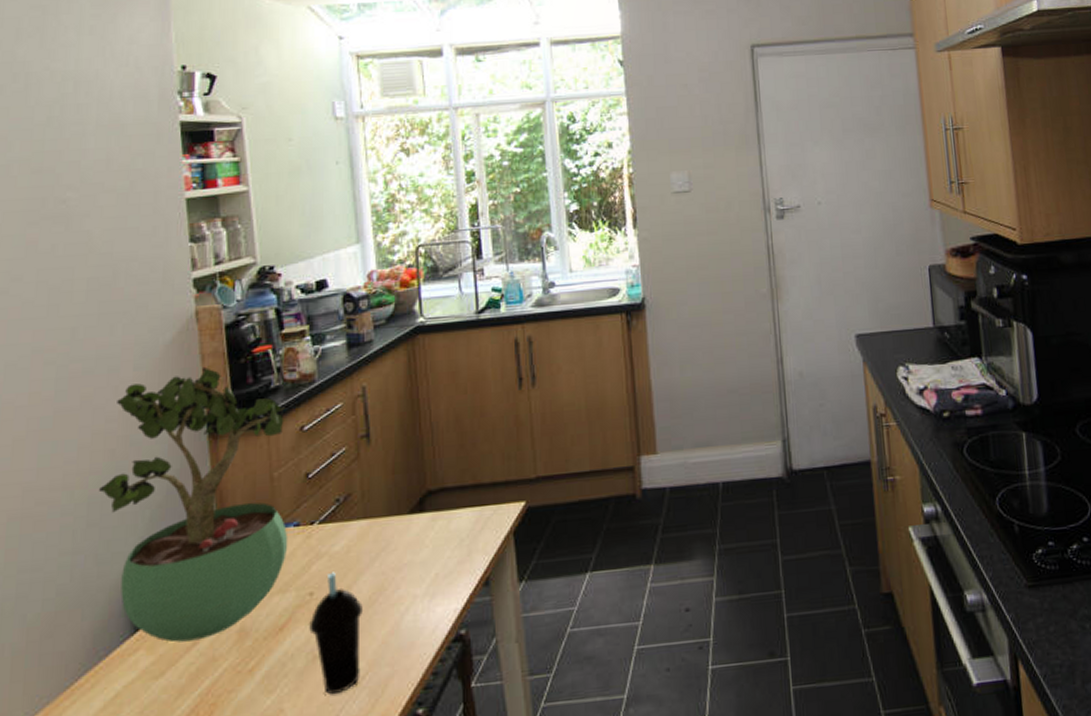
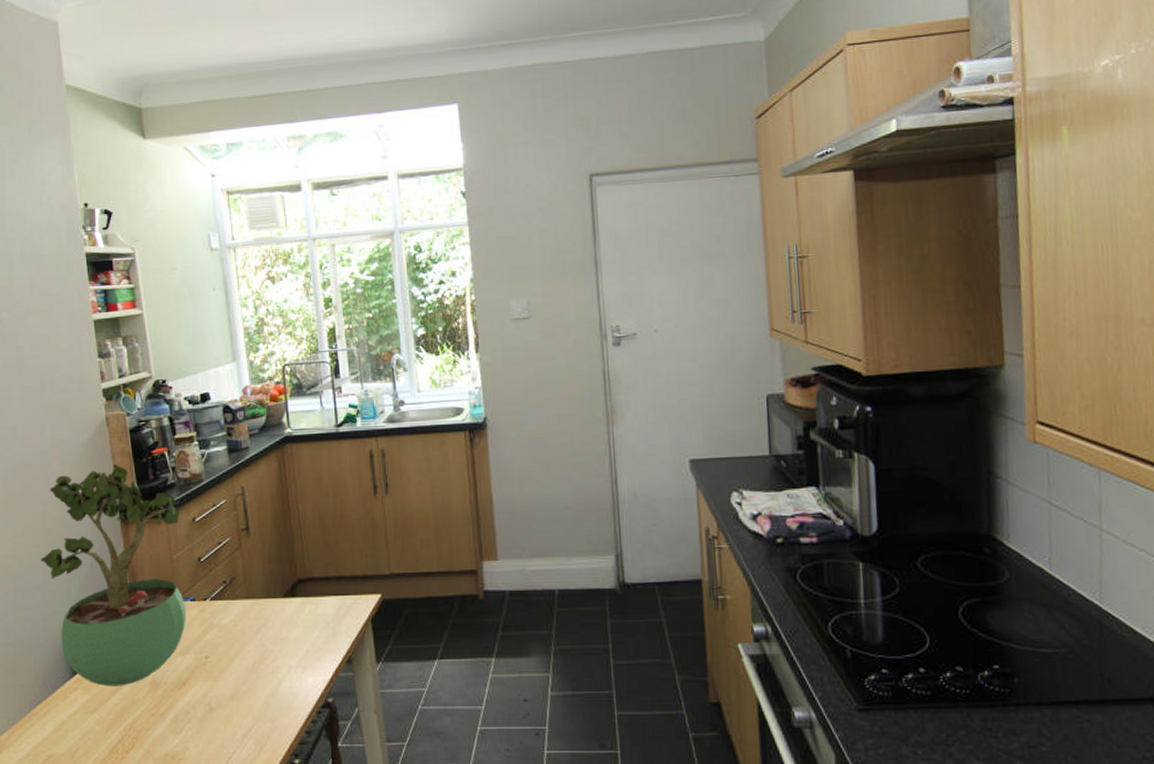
cup: present [309,572,363,695] -> none [206,641,248,741]

